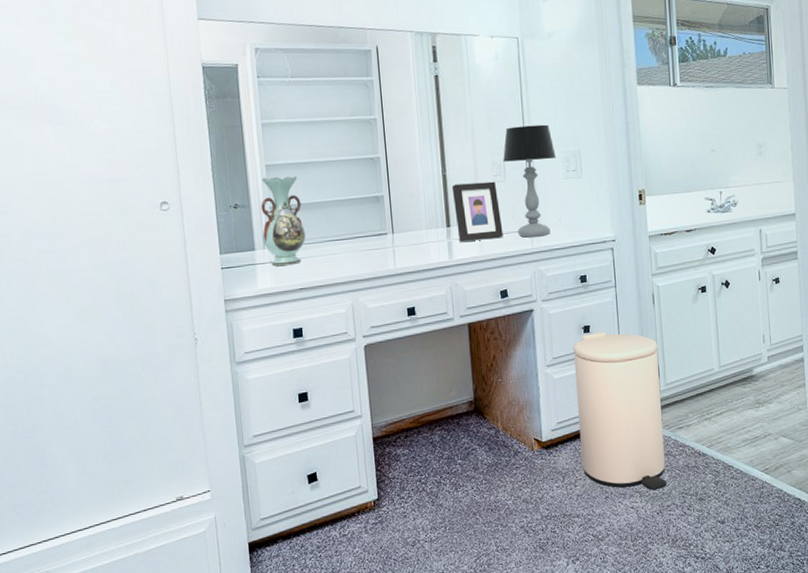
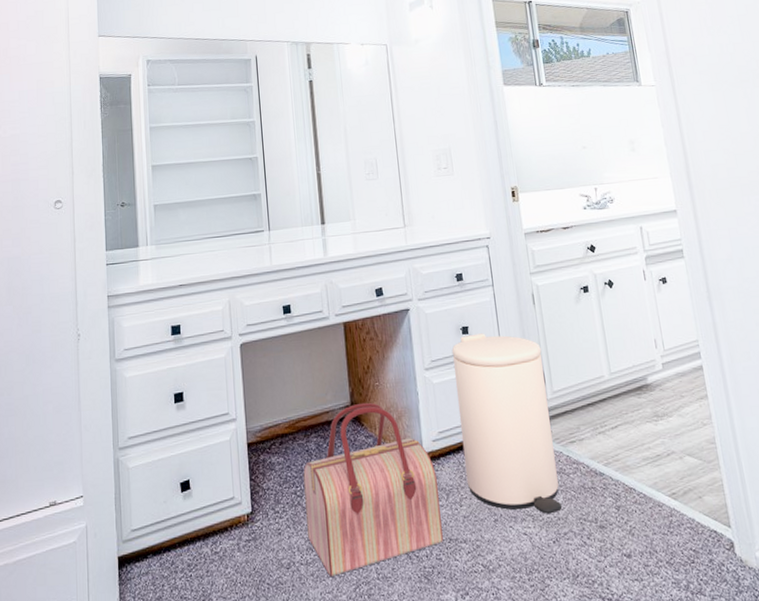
decorative vase: present [261,176,306,266] -> none [146,175,186,263]
handbag: none [427,397,558,551] -> present [303,402,443,577]
picture frame: present [451,181,503,242] -> none [326,179,377,239]
table lamp: present [502,124,556,238] -> none [374,124,427,235]

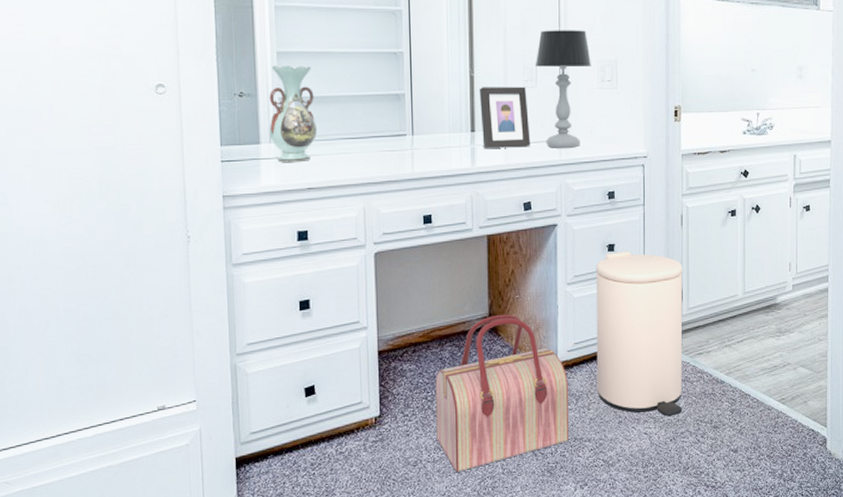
decorative vase: none [146,175,186,263] -> present [269,66,317,163]
picture frame: none [326,179,377,239] -> present [479,86,531,148]
table lamp: none [374,124,427,235] -> present [535,30,591,148]

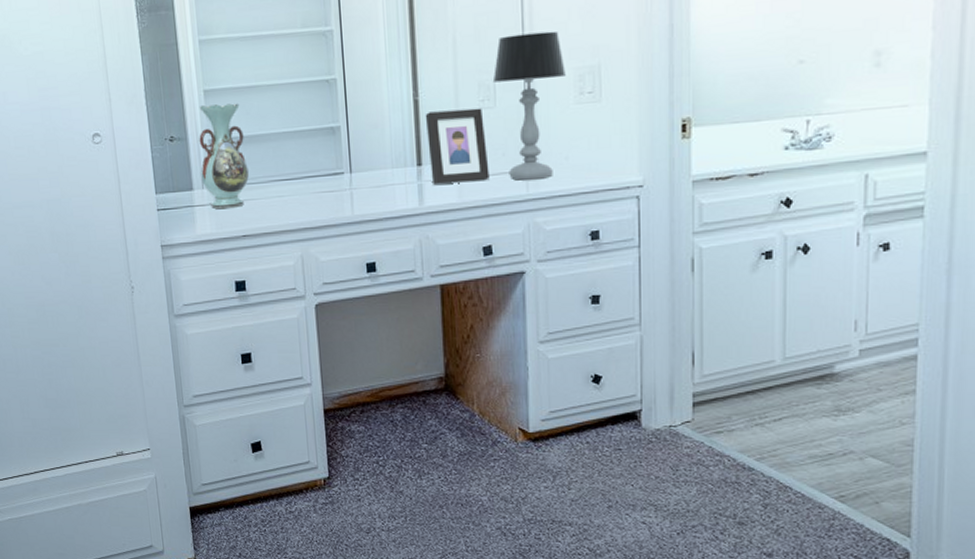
handbag: present [435,314,569,472] -> none [386,375,545,544]
pedal bin: present [595,251,683,417] -> none [575,304,695,505]

